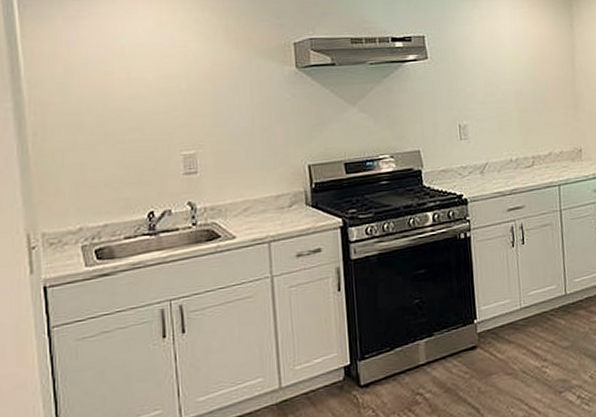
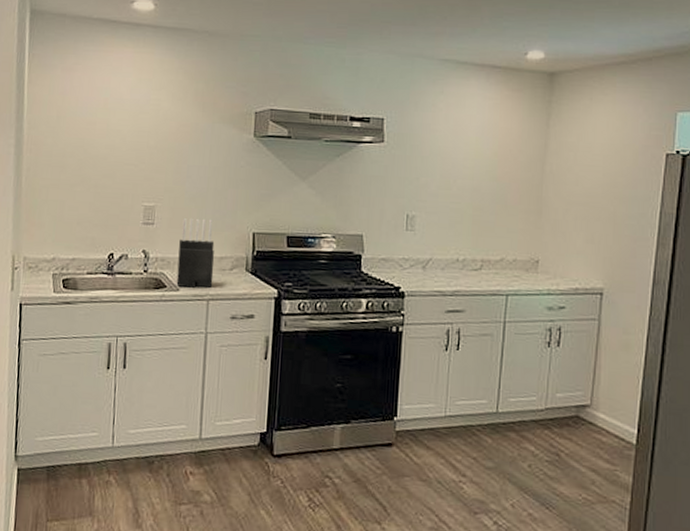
knife block: none [229,158,272,234] -> present [176,217,215,288]

